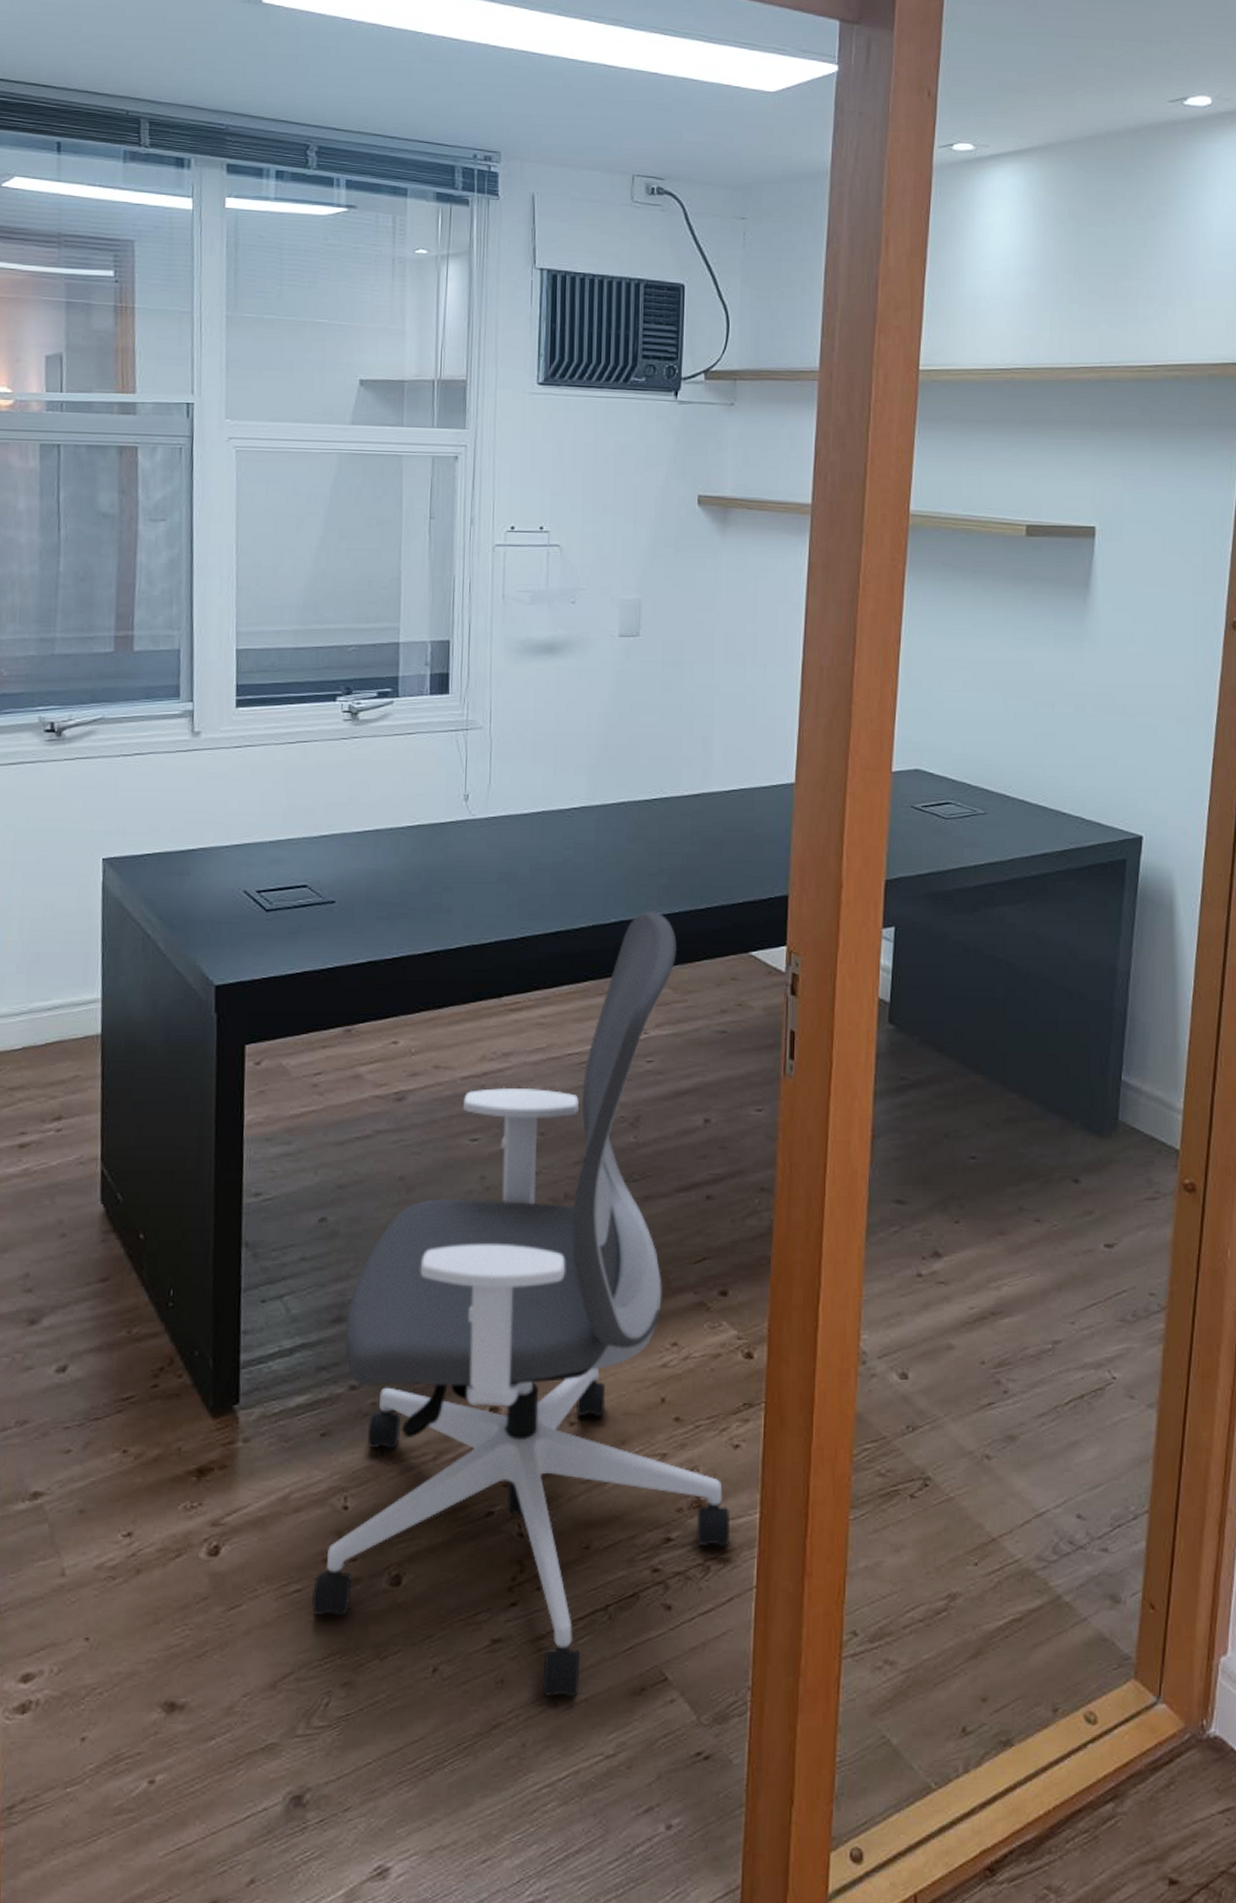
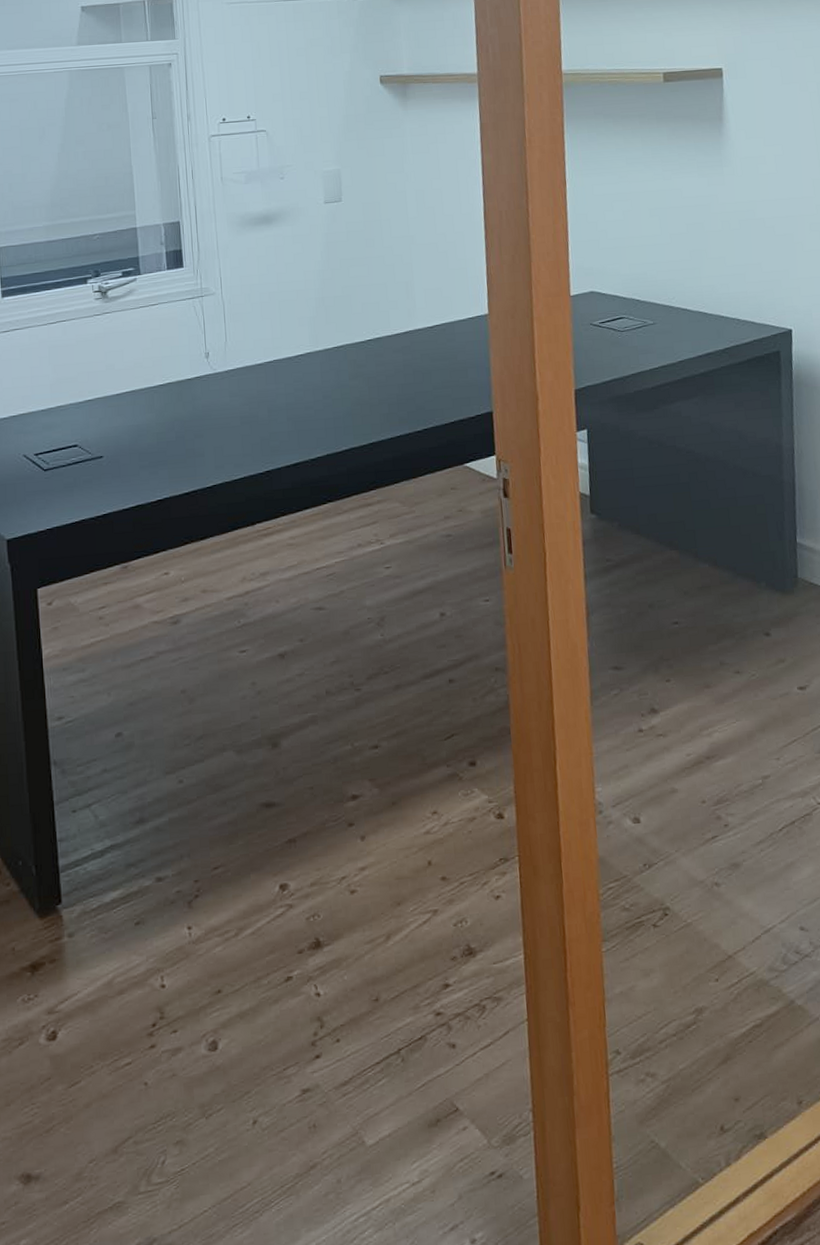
office chair: present [312,912,731,1697] -> none [141,437,500,1136]

